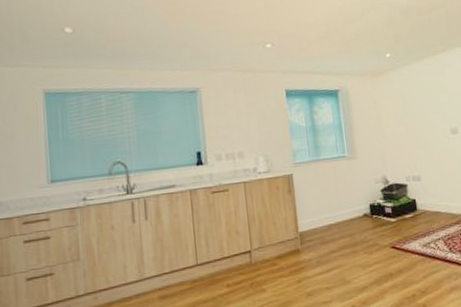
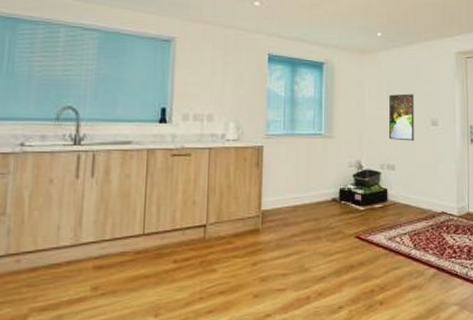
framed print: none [406,107,436,153] -> present [389,93,414,142]

